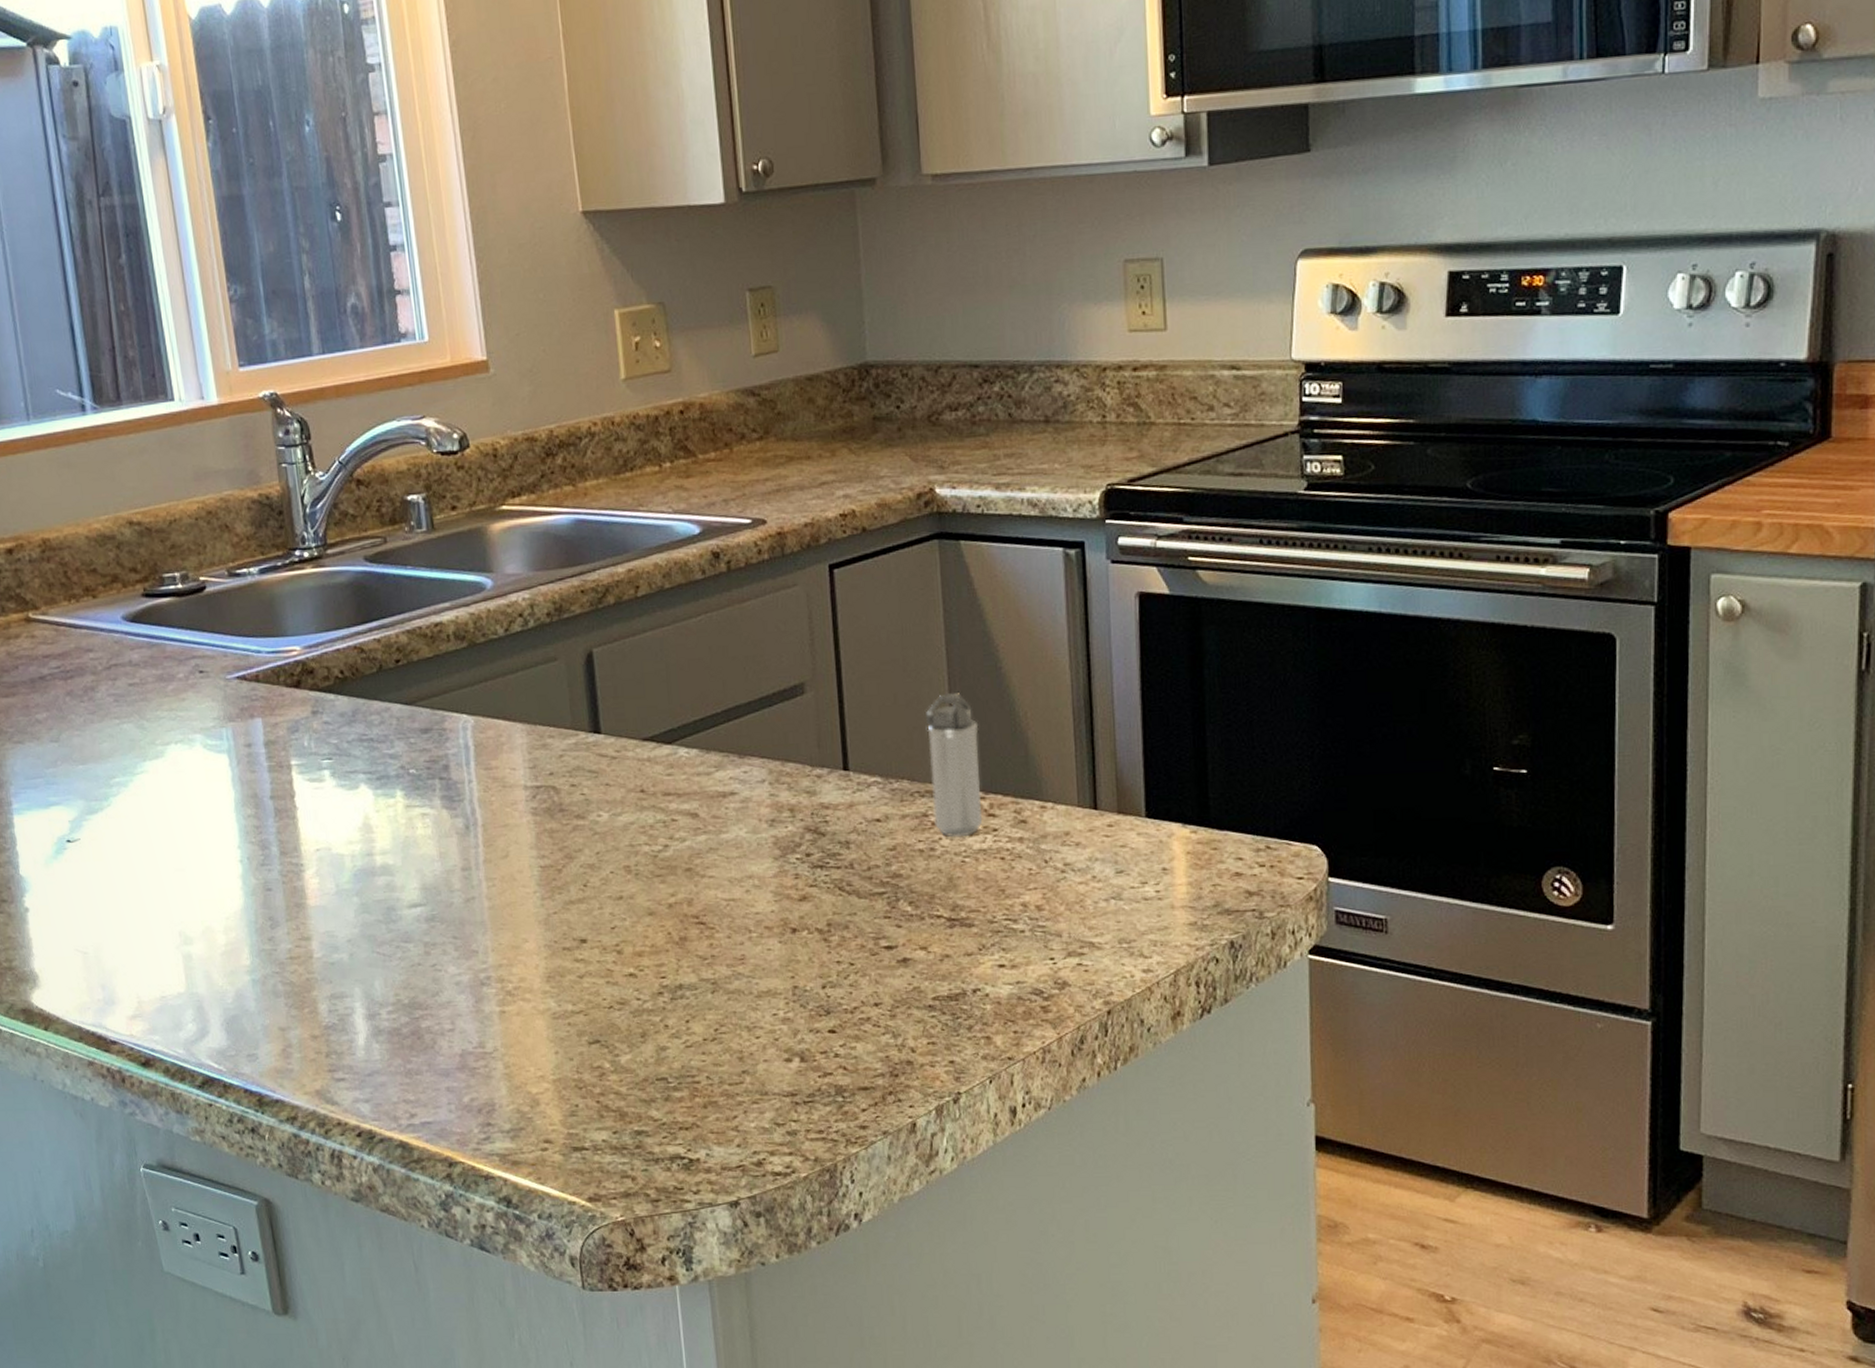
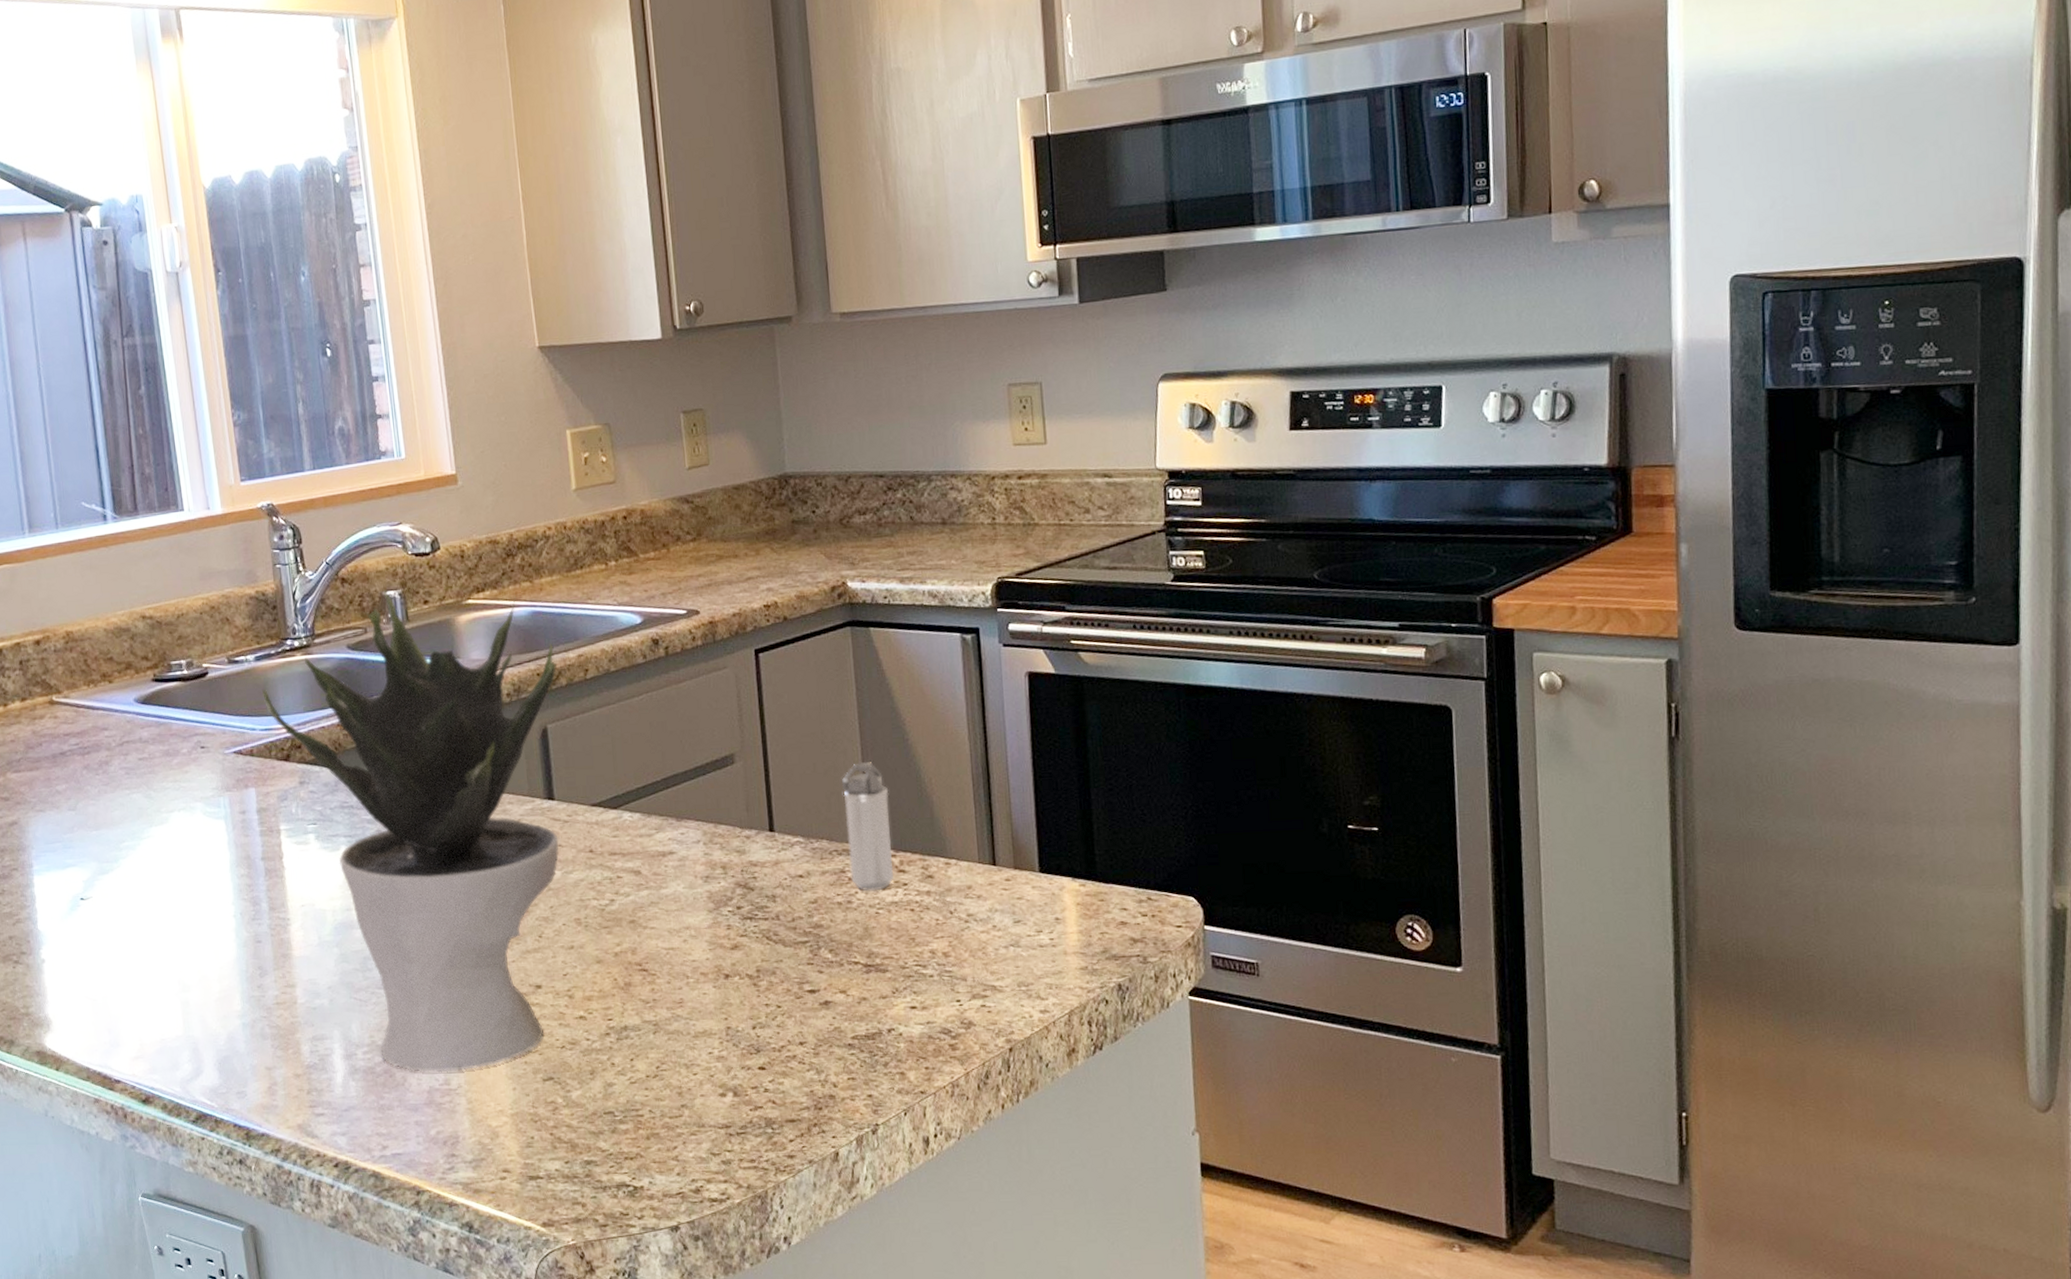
potted plant: none [268,494,606,1034] -> present [262,590,559,1072]

